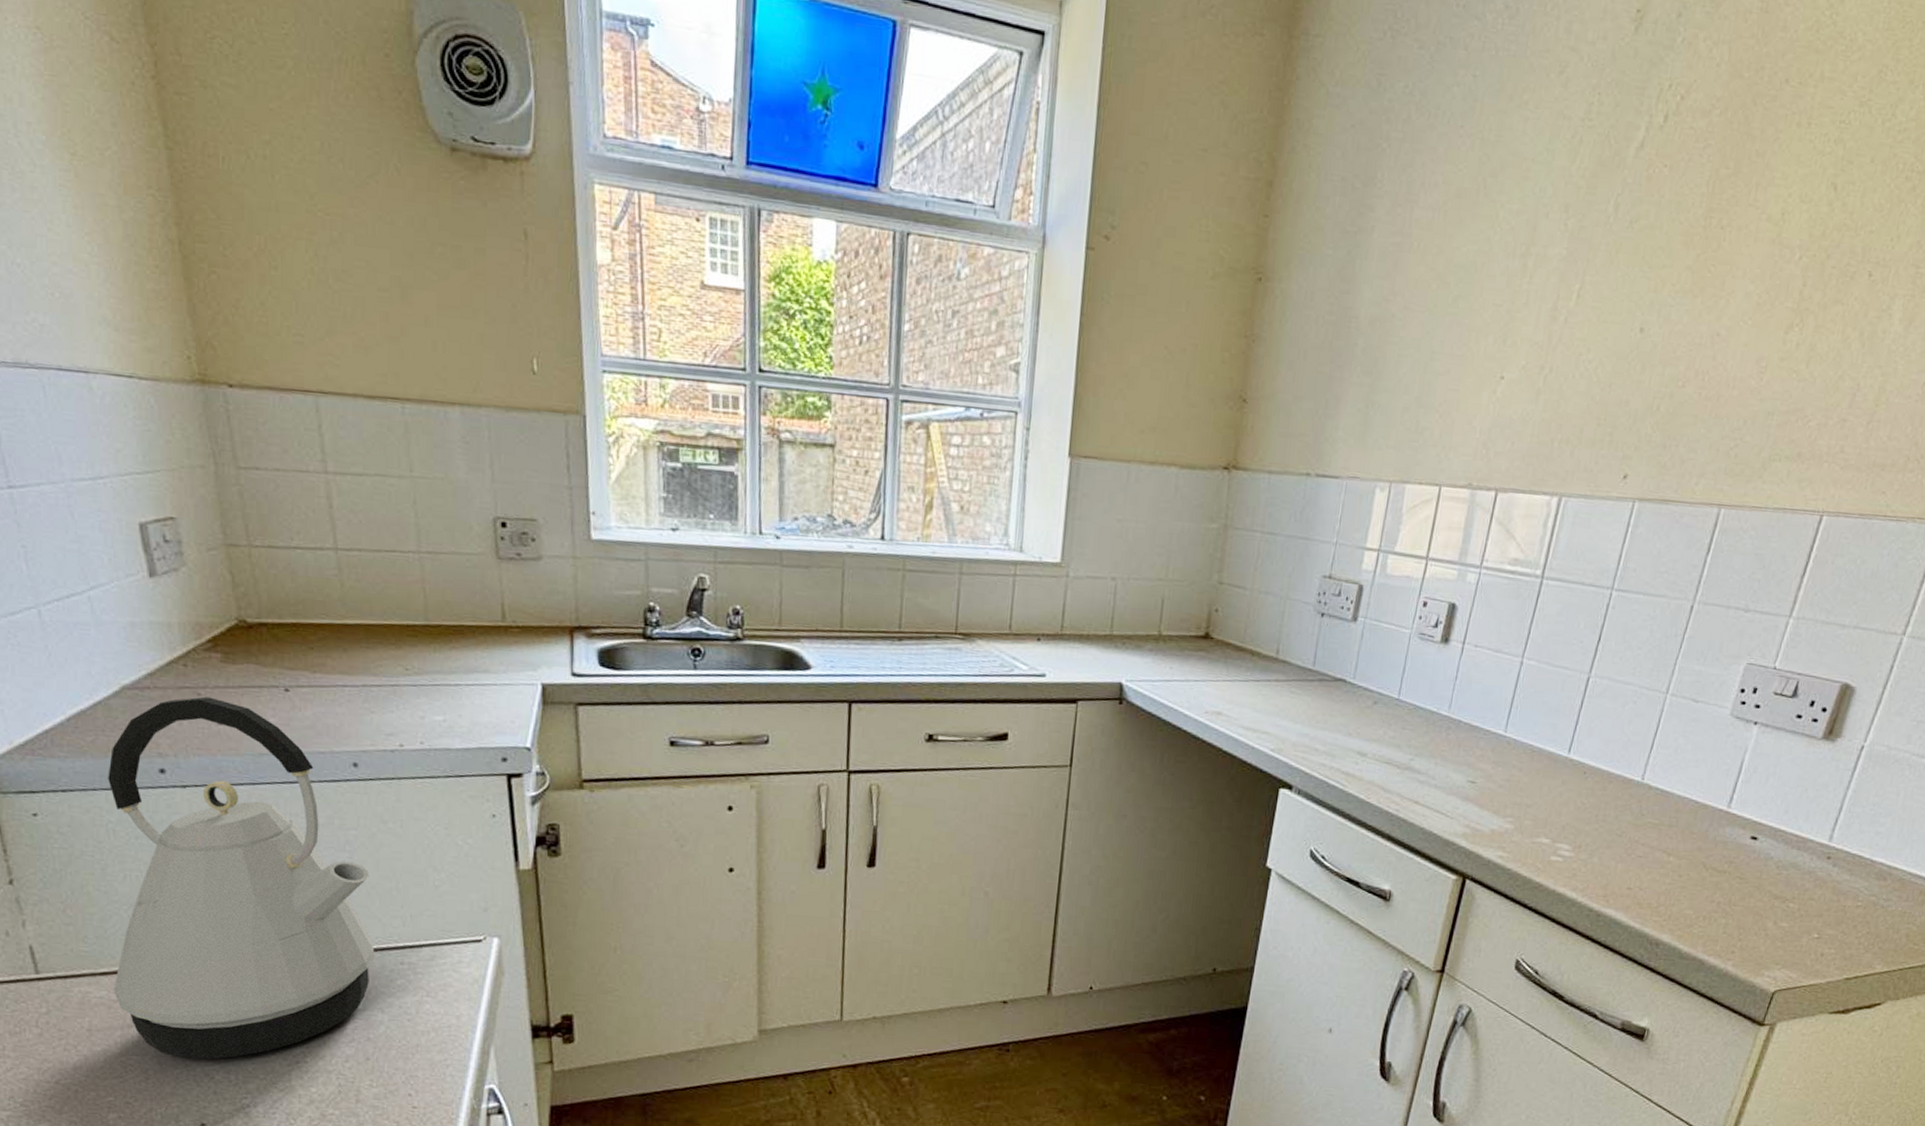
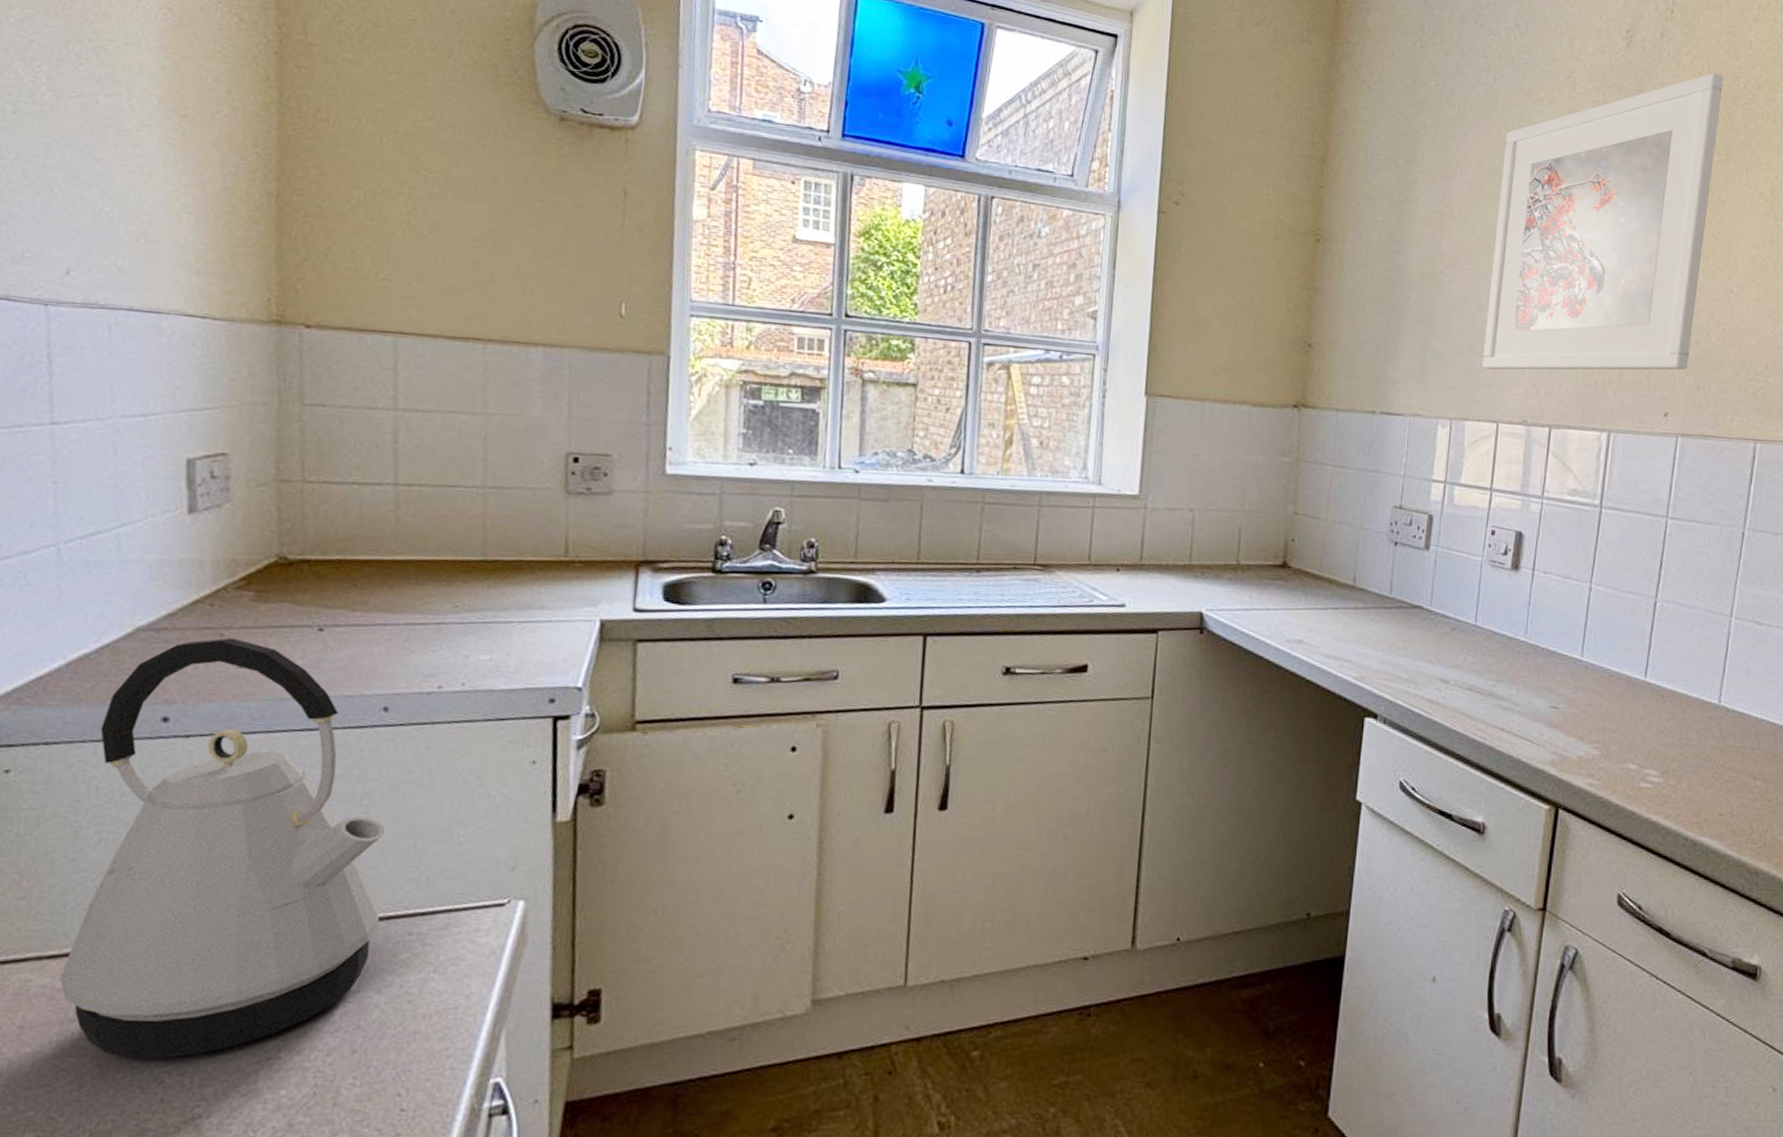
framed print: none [1429,63,1746,427] -> present [1481,73,1724,370]

